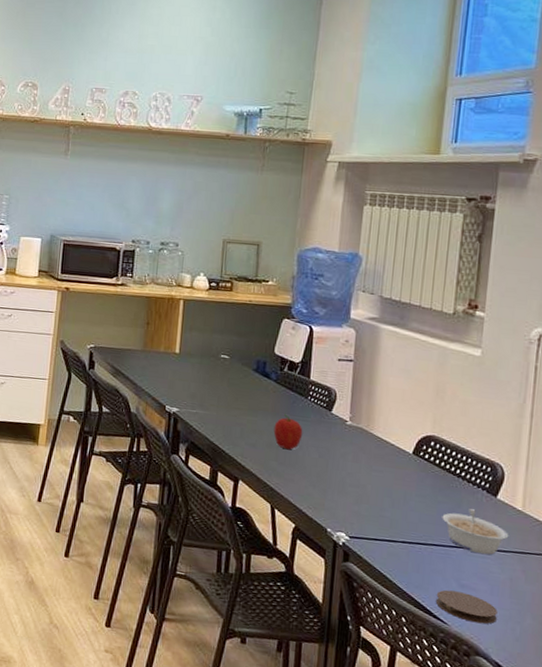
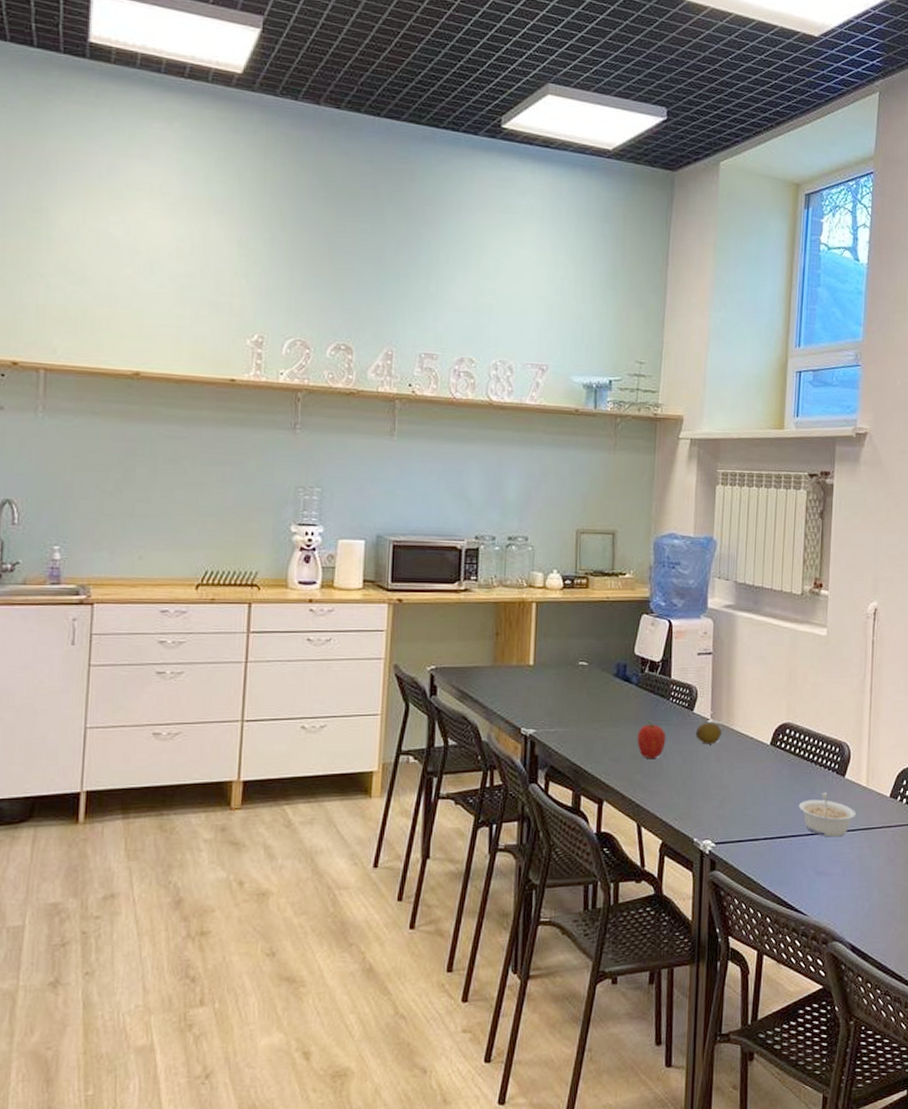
fruit: none [333,424,362,445] -> present [695,723,723,744]
coaster: present [435,589,498,624] -> none [796,879,849,908]

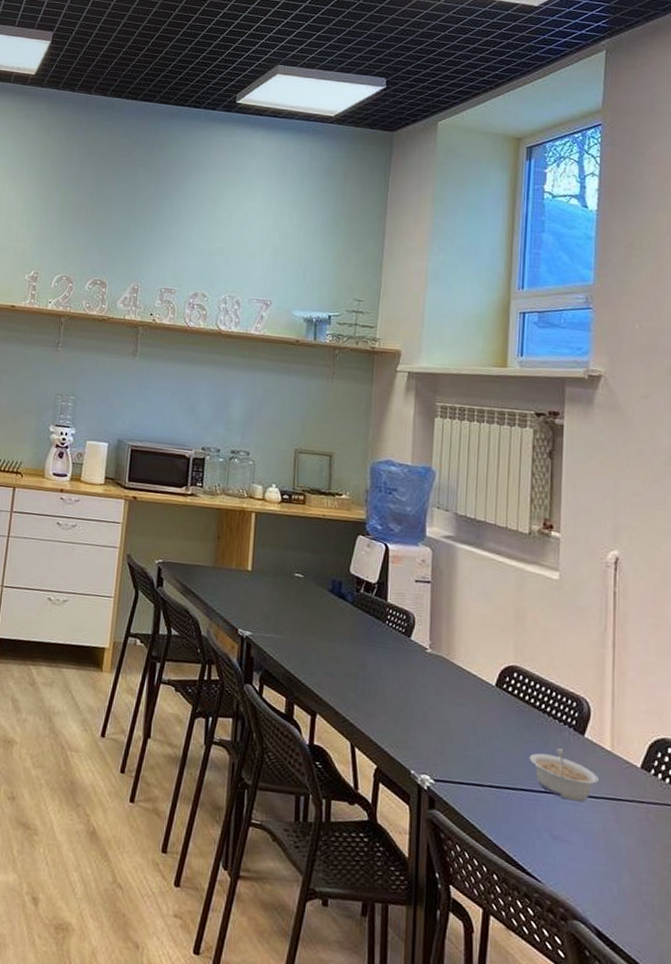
fruit: present [637,720,666,759] -> none [351,640,382,681]
fruit: present [695,723,723,744] -> none [413,651,442,675]

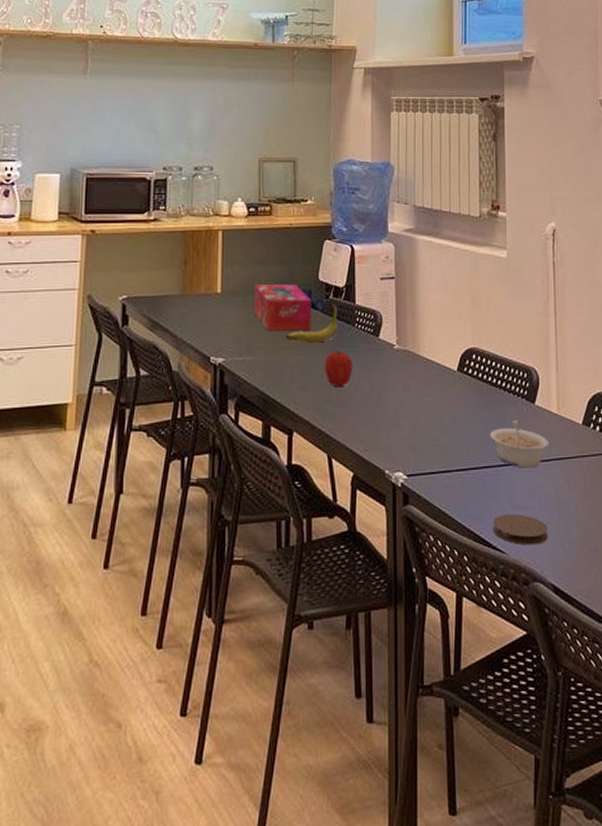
tissue box: none [283,568,342,620] -> present [254,284,312,331]
banana: none [314,598,368,634] -> present [286,304,338,343]
fruit: none [351,640,382,681] -> present [324,347,353,388]
coaster: none [527,842,593,883] -> present [492,514,548,545]

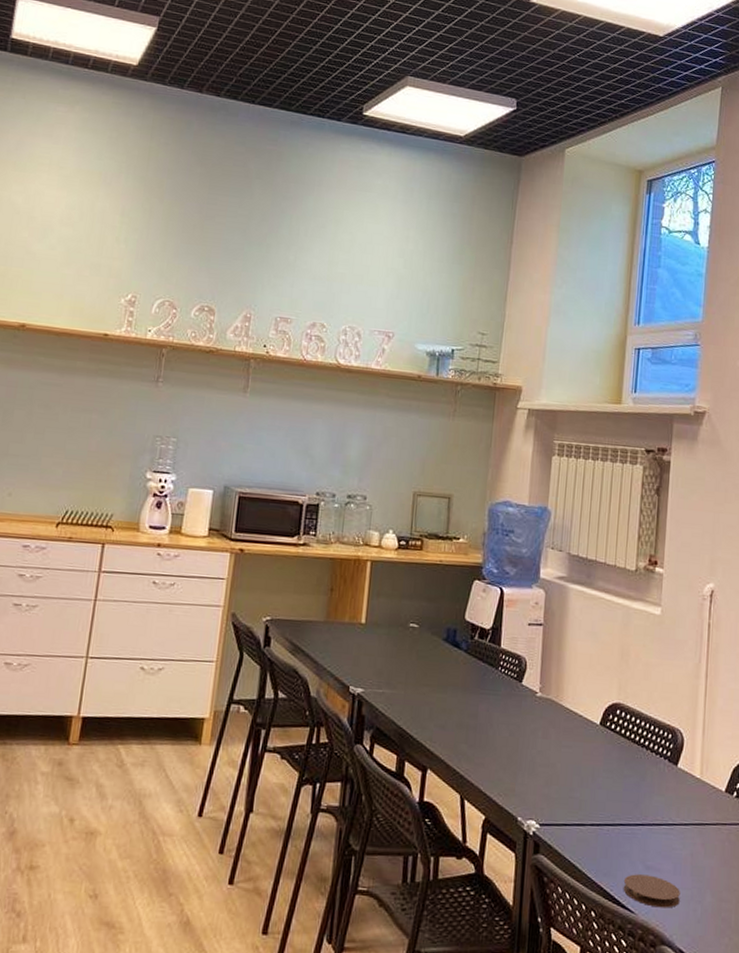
tissue box: present [254,284,312,331] -> none [397,618,456,669]
banana: present [286,304,338,343] -> none [427,645,482,683]
fruit: present [324,347,353,388] -> none [463,688,494,730]
legume: present [490,419,550,468] -> none [628,779,689,831]

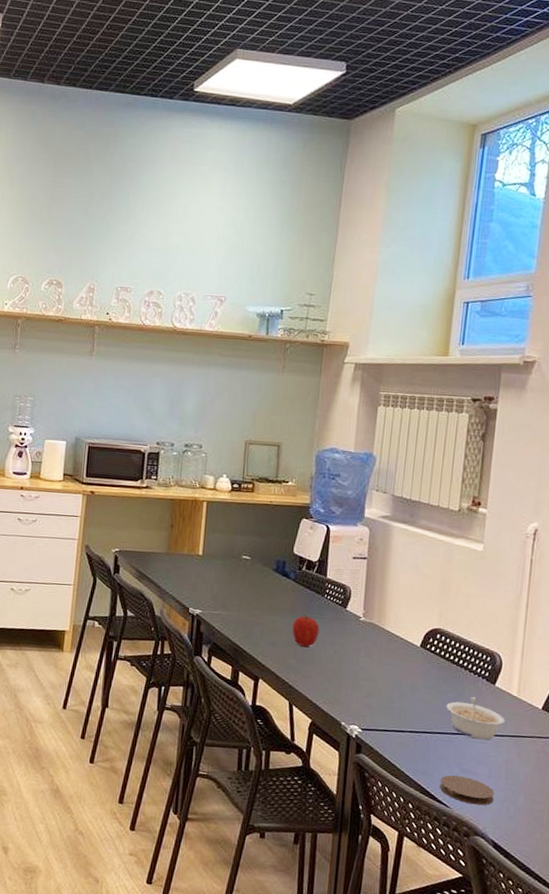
fruit: none [463,688,494,730] -> present [292,612,320,648]
legume: none [628,779,689,831] -> present [446,696,506,740]

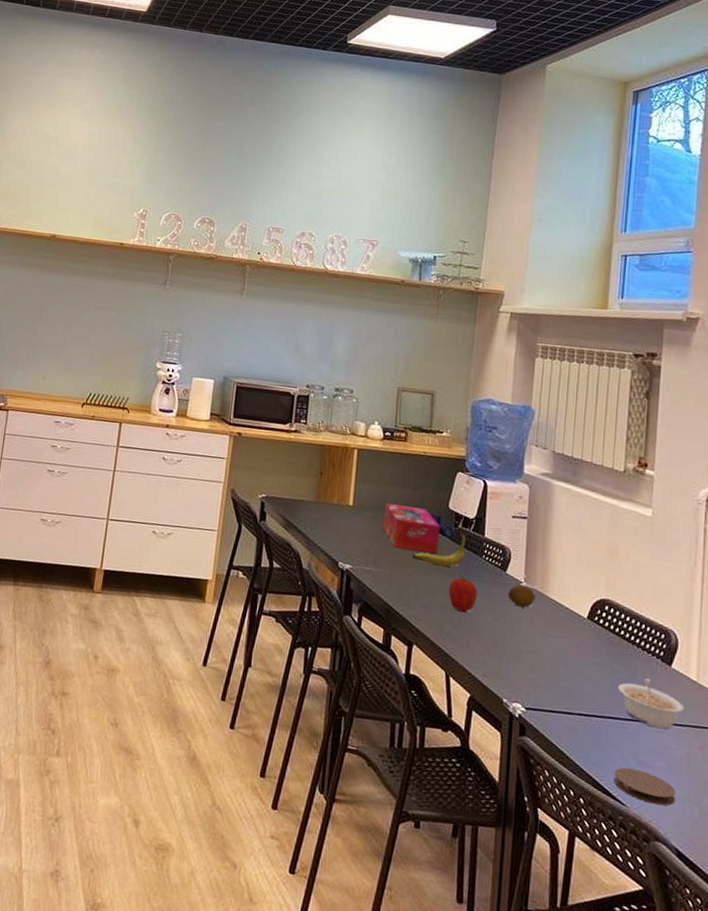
tissue box: none [231,551,285,596] -> present [383,503,440,554]
banana: none [259,575,309,607] -> present [412,533,466,567]
fruit: none [347,620,374,640] -> present [508,585,536,608]

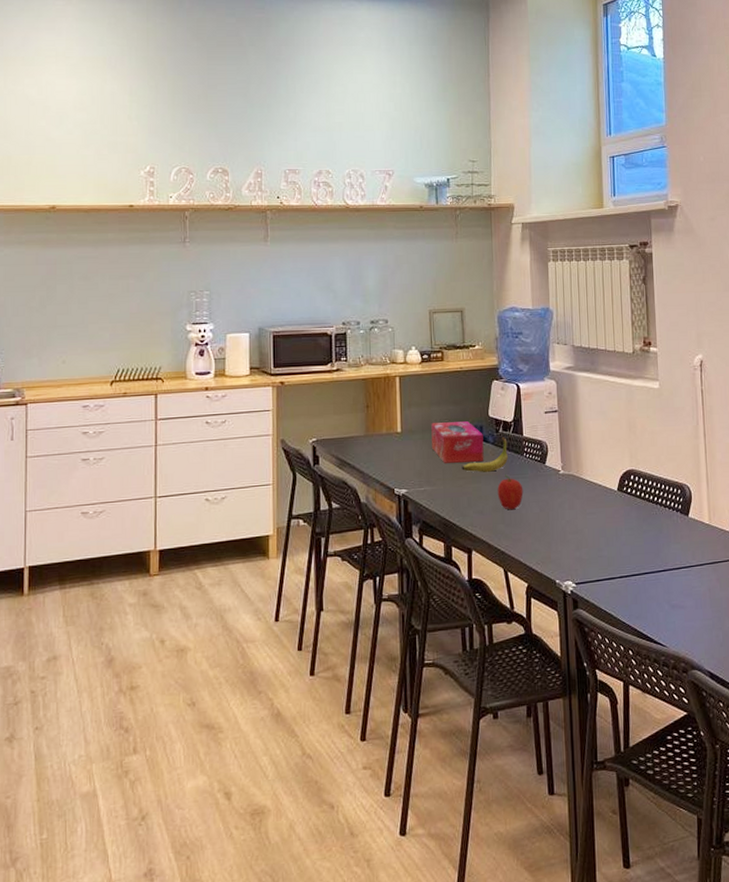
fruit: present [508,585,536,608] -> none [549,474,574,494]
coaster: present [613,767,676,806] -> none [653,612,704,639]
legume: present [618,677,685,730] -> none [648,531,703,573]

